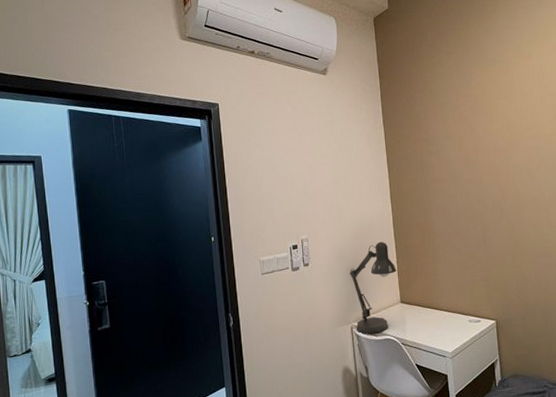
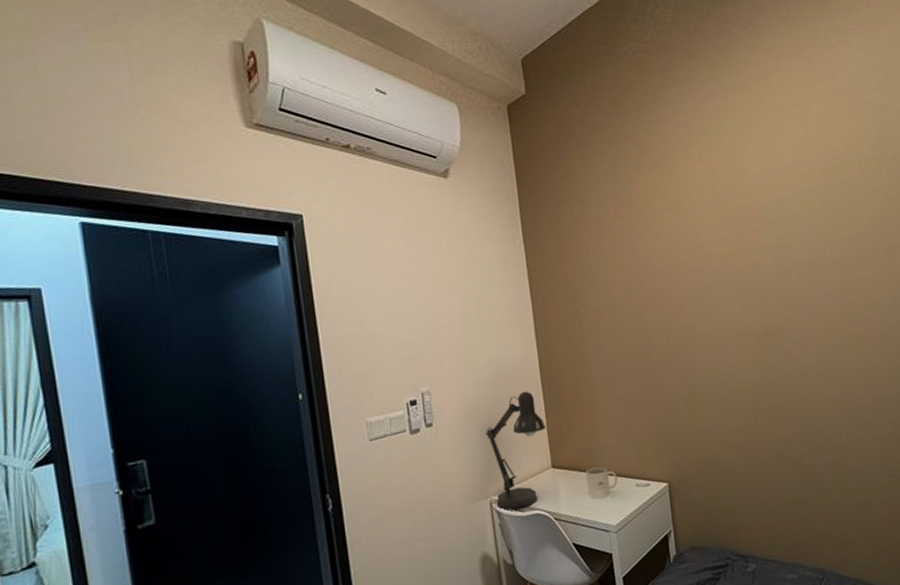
mug: none [427,304,454,331] -> present [585,467,618,500]

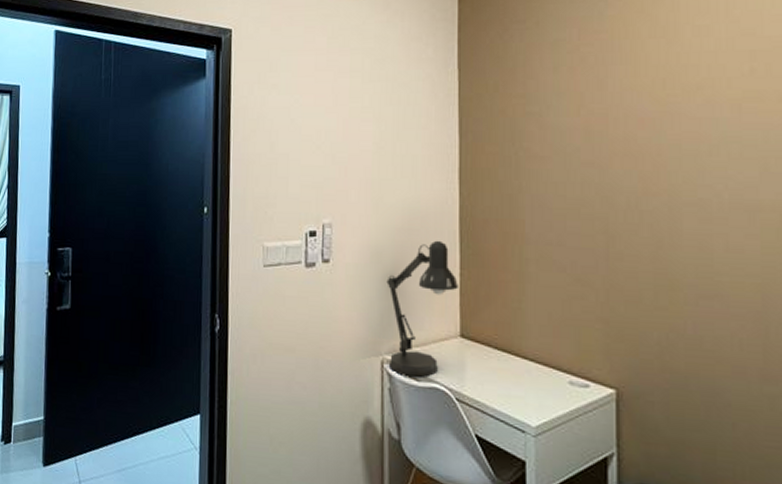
mug: present [585,467,618,500] -> none [501,347,544,390]

